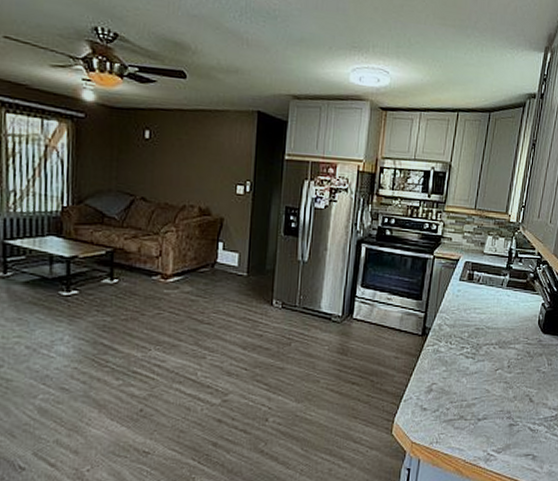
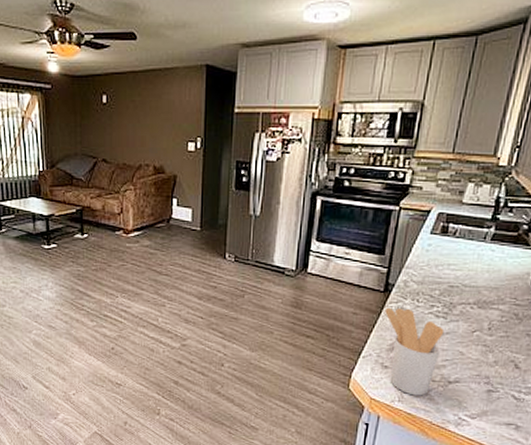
utensil holder: none [423,350,473,436] -> present [385,307,445,396]

